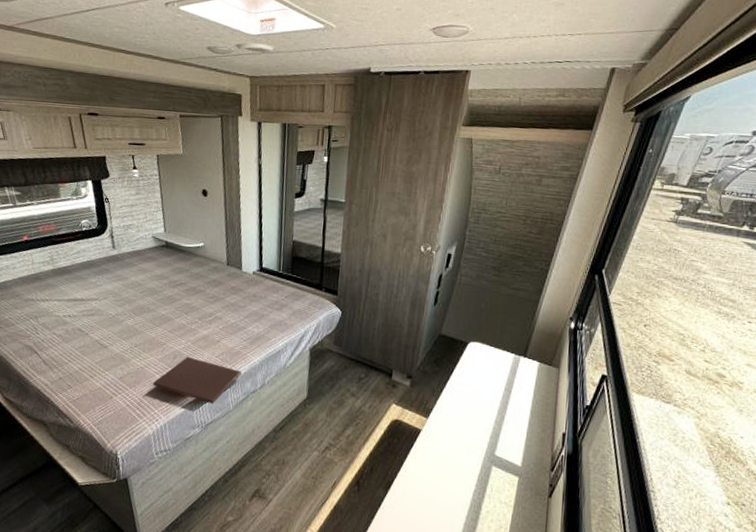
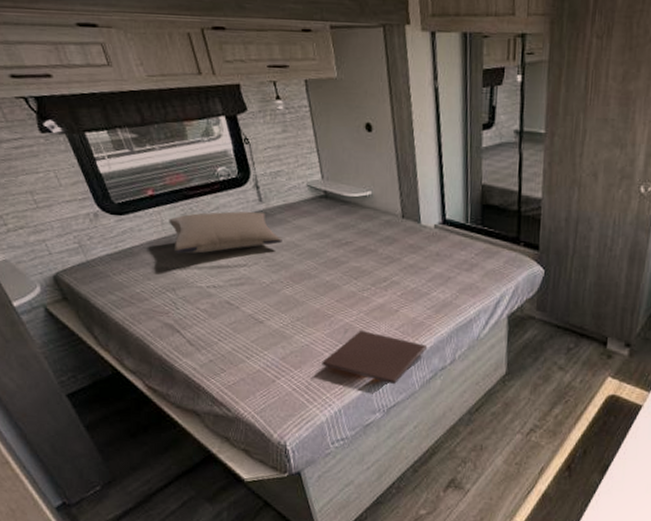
pillow: none [38,255,129,288] -> present [169,211,282,254]

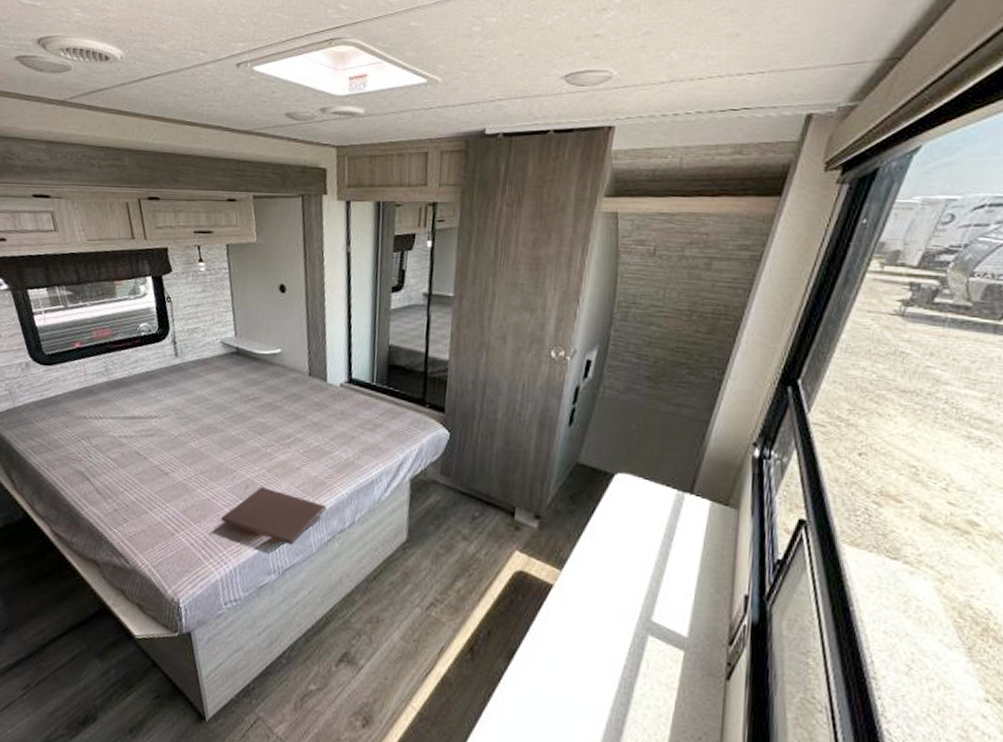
pillow: present [169,211,282,254] -> none [91,365,193,404]

